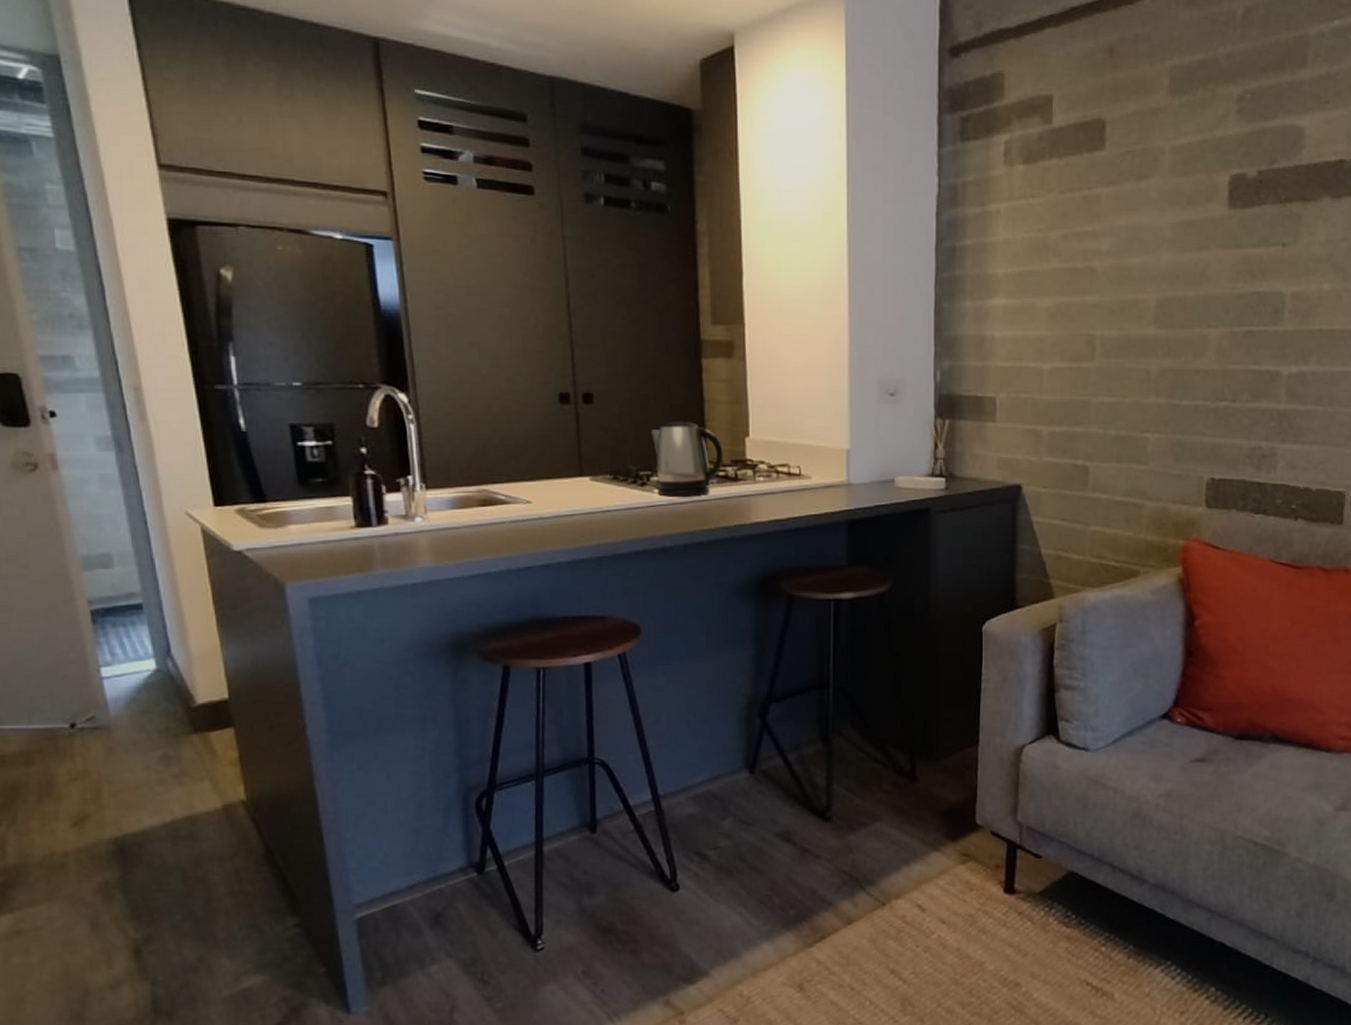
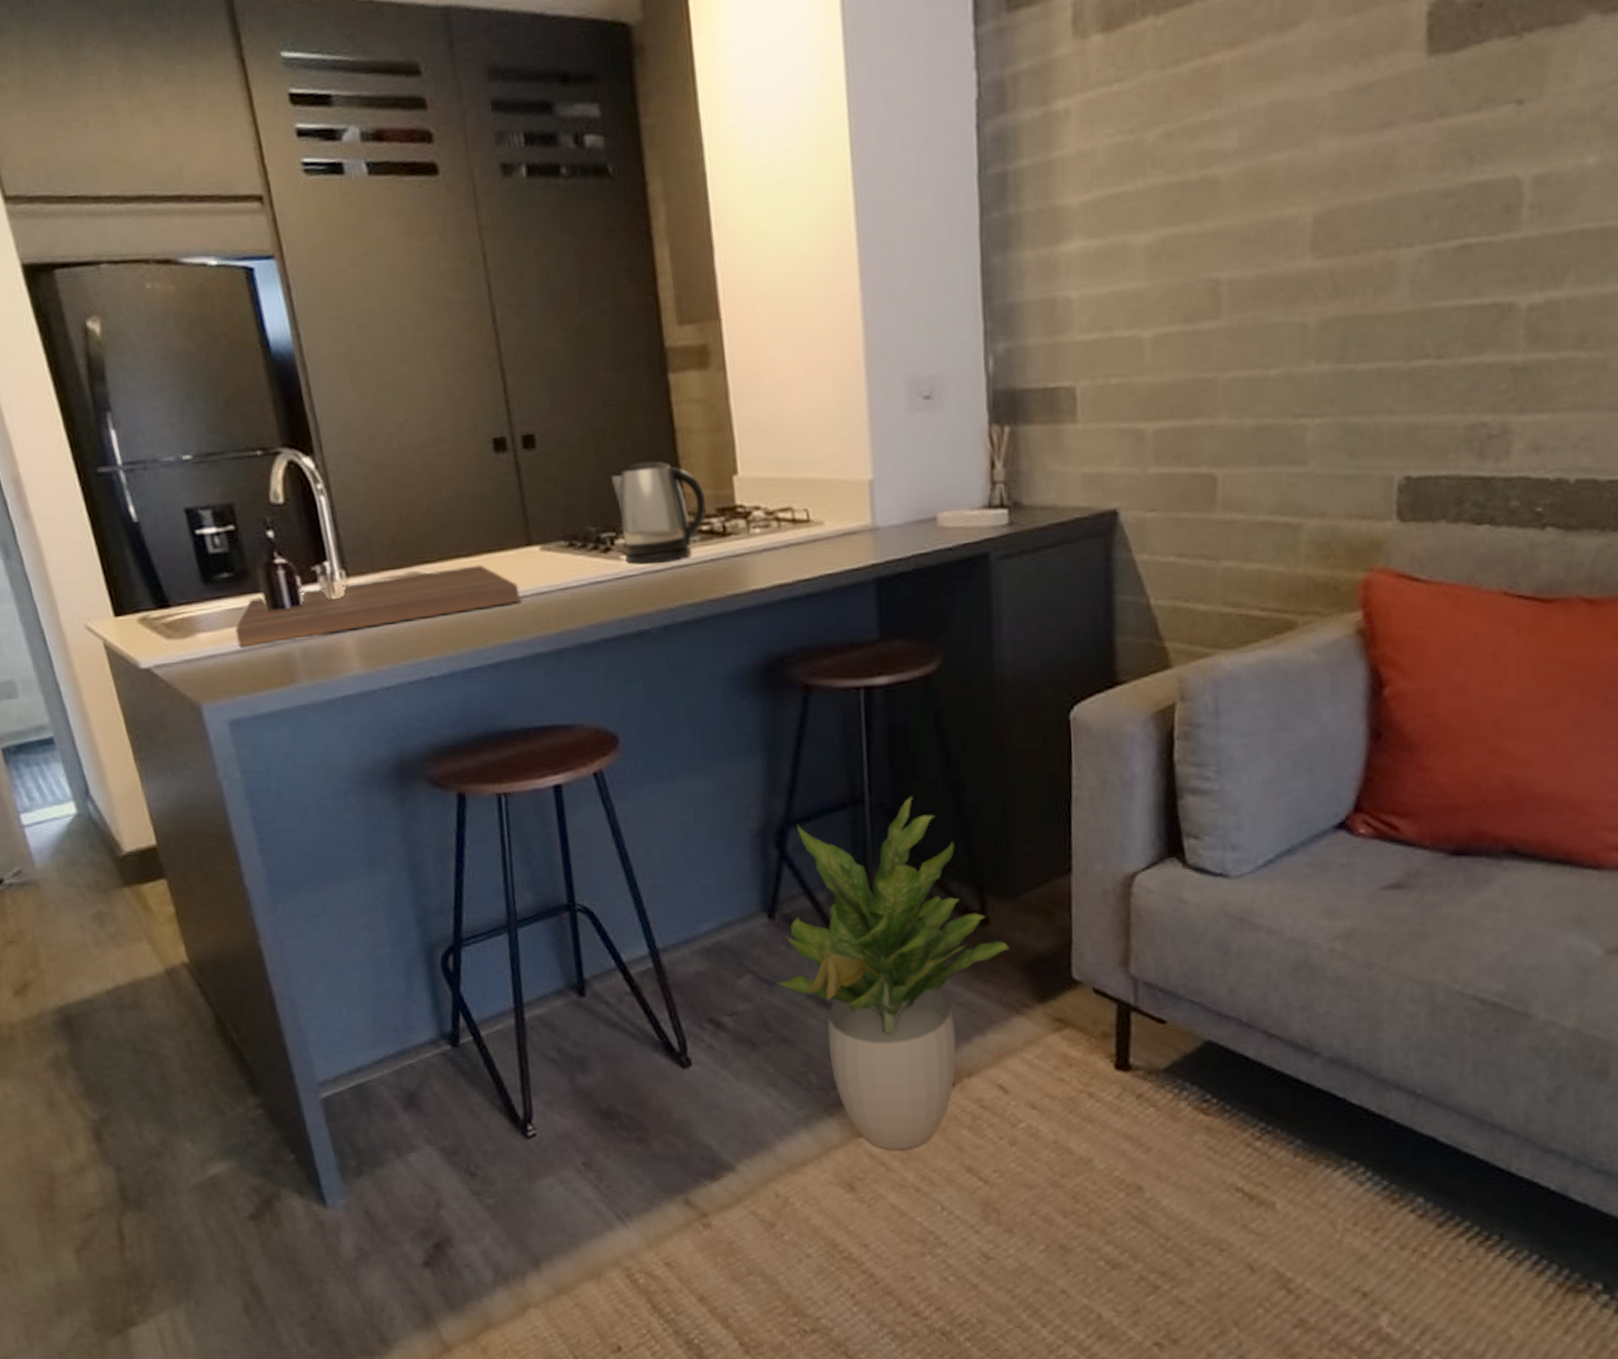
cutting board: none [323,488,570,539] -> present [234,564,520,648]
potted plant: none [752,683,931,958] -> present [776,796,1009,1151]

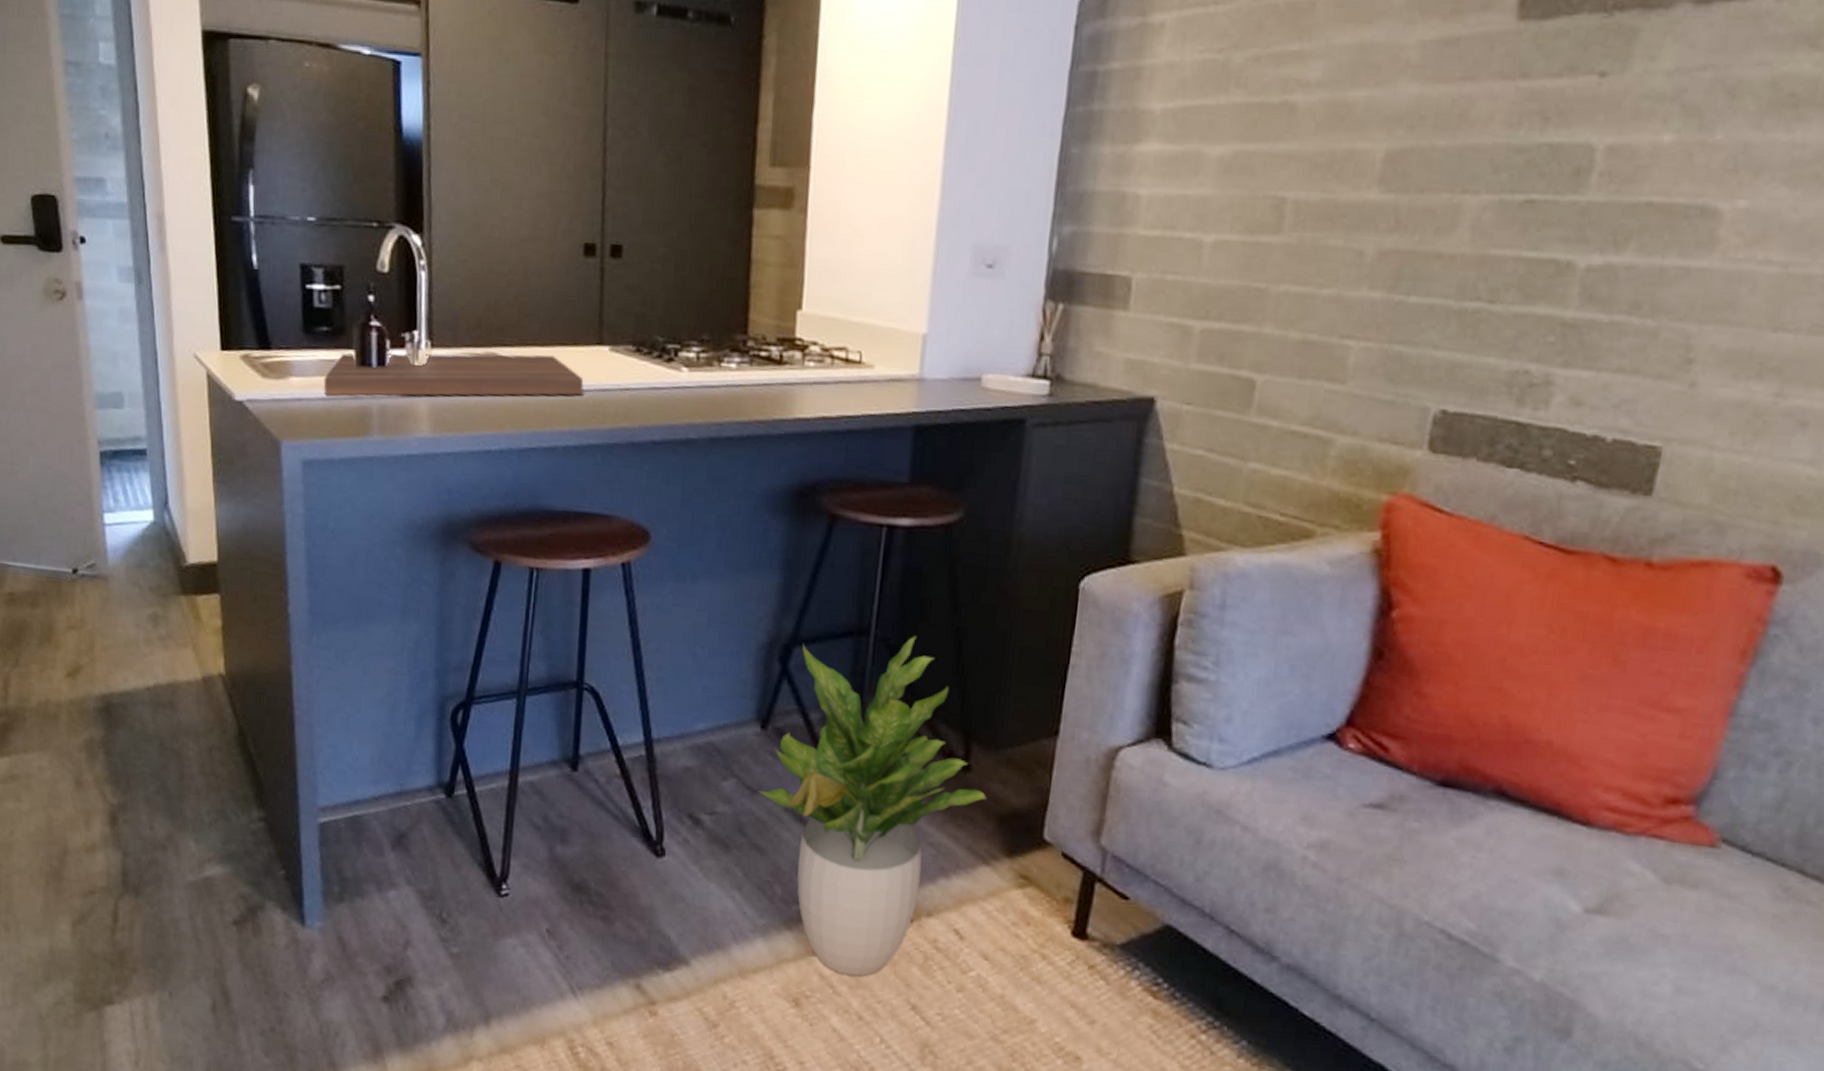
kettle: present [610,460,707,565] -> none [684,284,769,380]

